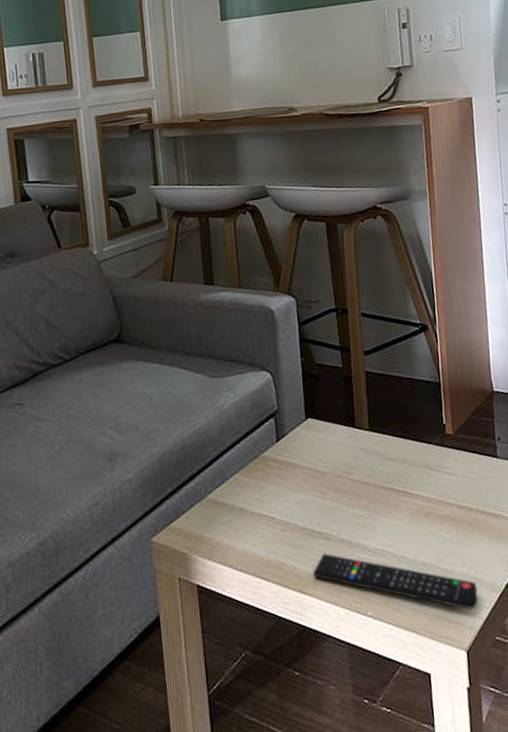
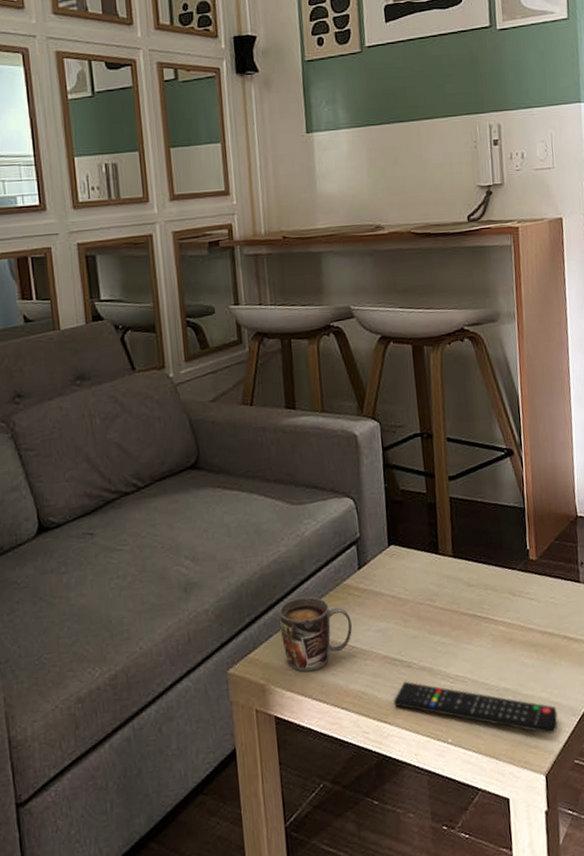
mug: none [200,467,271,542] -> present [279,596,352,672]

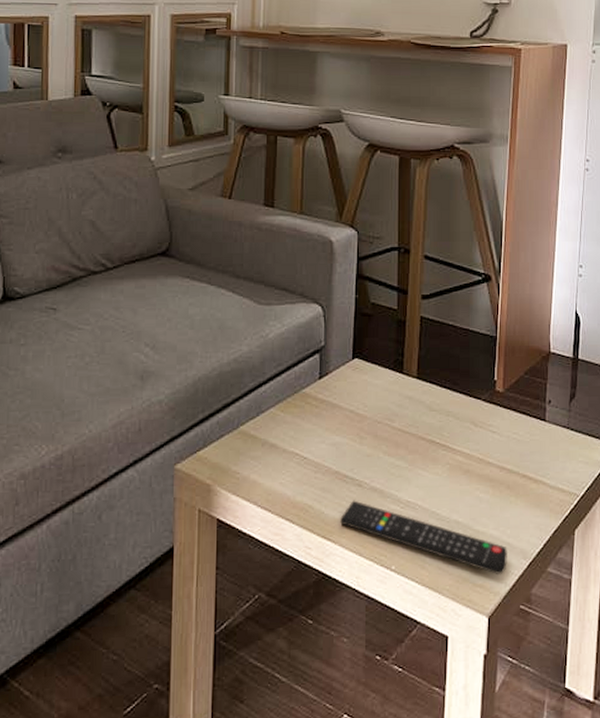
mug: present [279,596,352,672] -> none [233,400,306,478]

